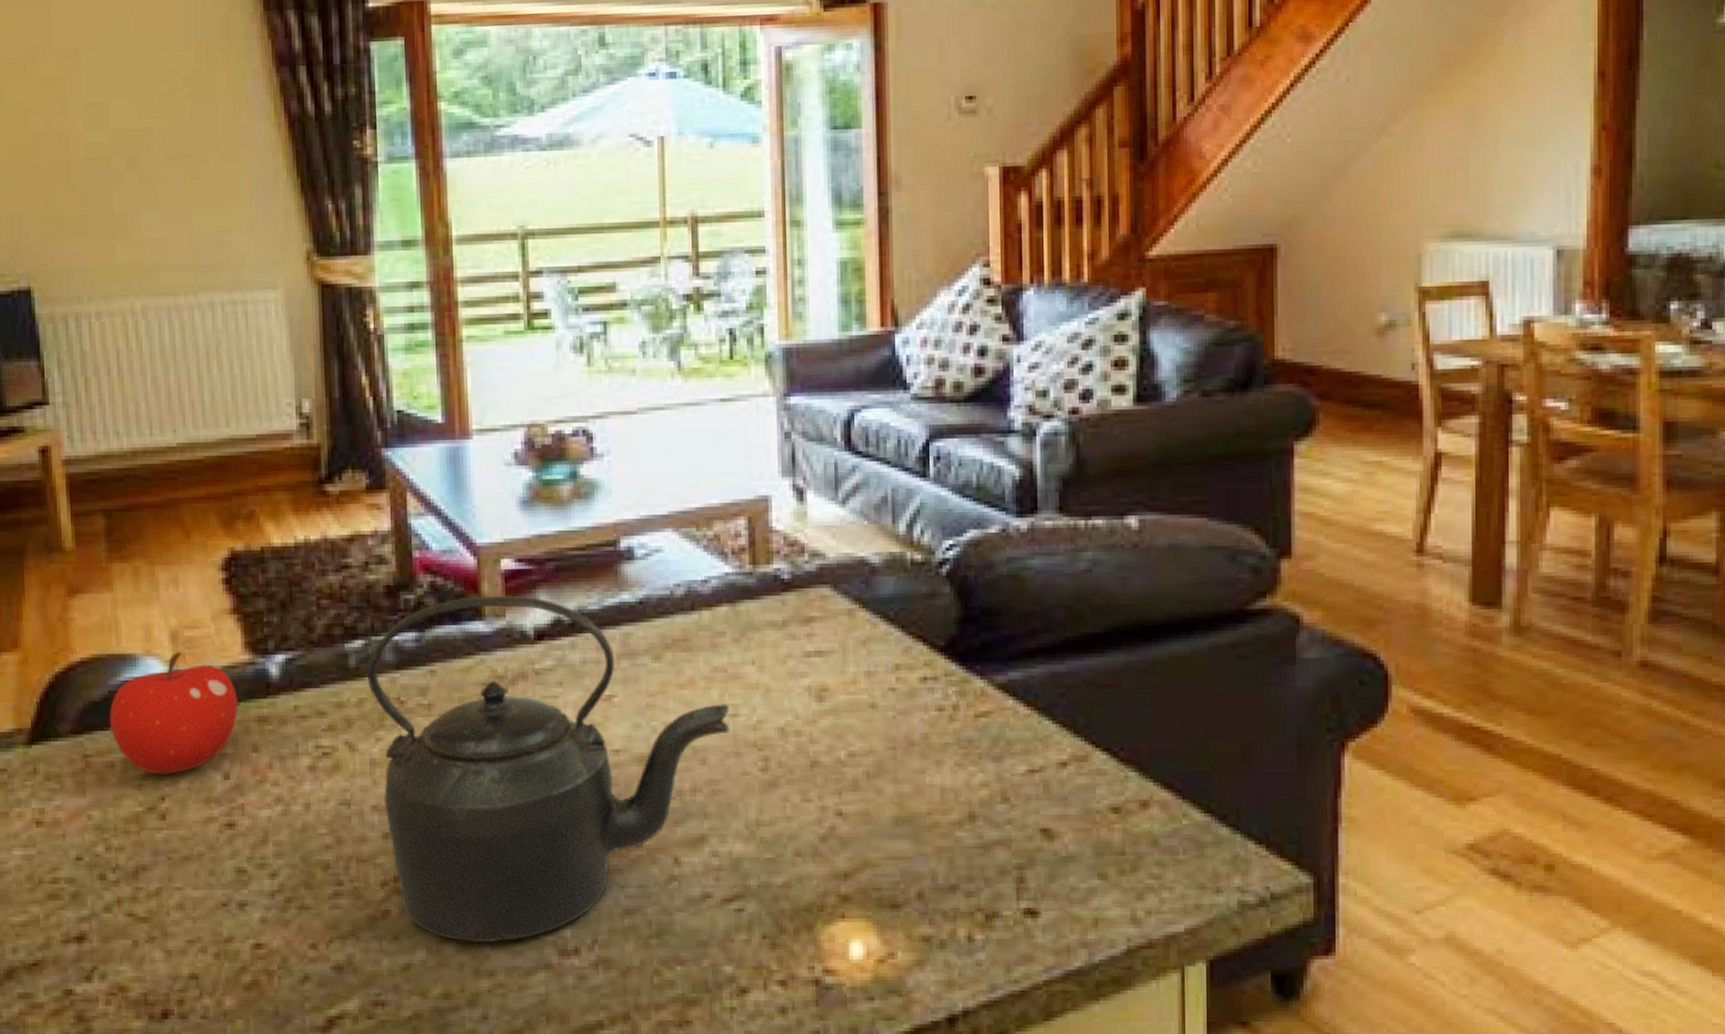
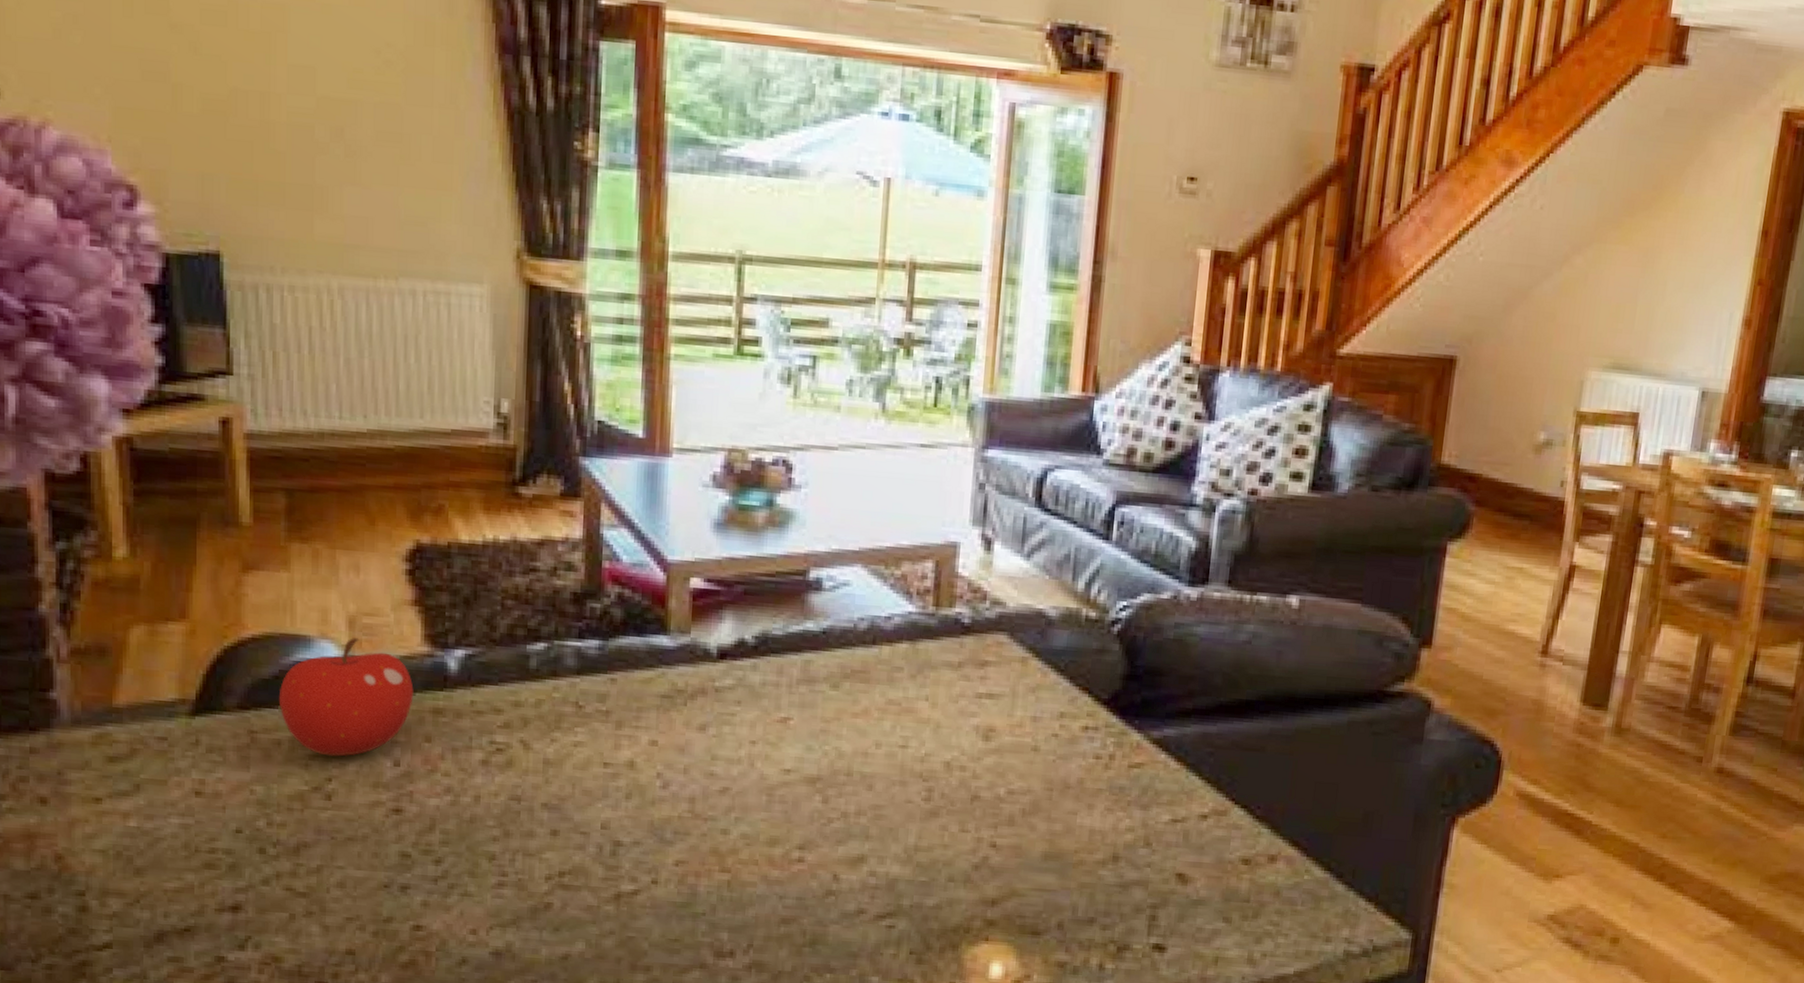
kettle: present [366,595,730,943] -> none [546,610,900,941]

